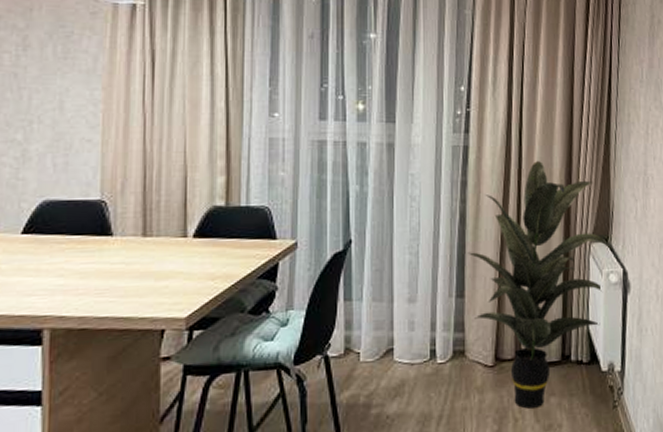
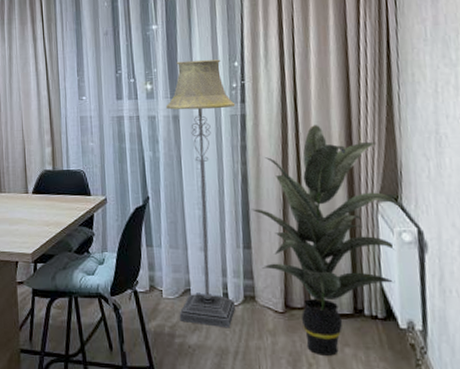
floor lamp: none [378,80,459,391] -> present [165,59,236,328]

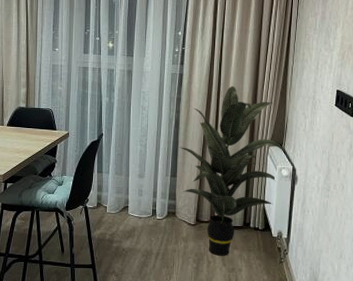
floor lamp: present [165,59,236,328] -> none [118,27,176,236]

